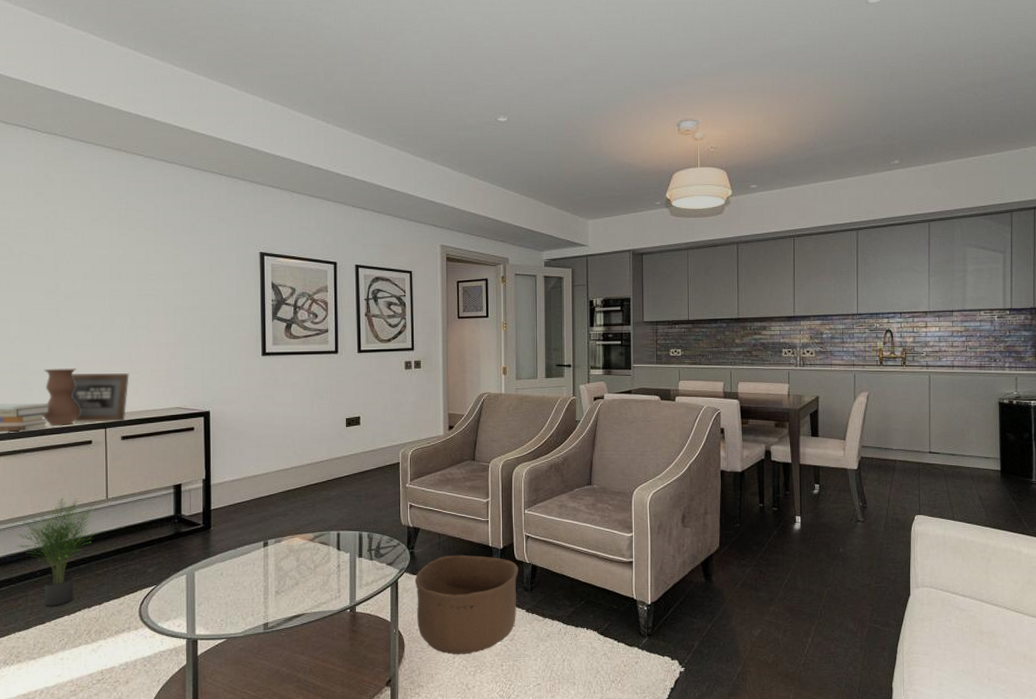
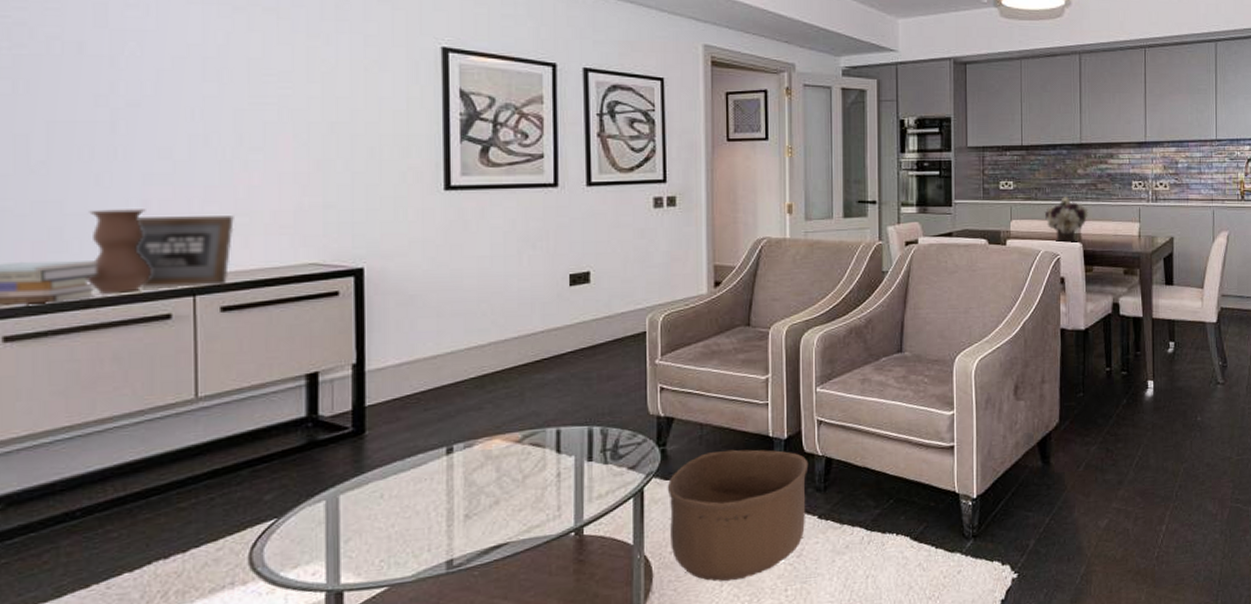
potted plant: present [16,497,98,607] -> none [39,398,181,562]
flower arrangement: none [707,362,744,400] -> present [1044,197,1088,243]

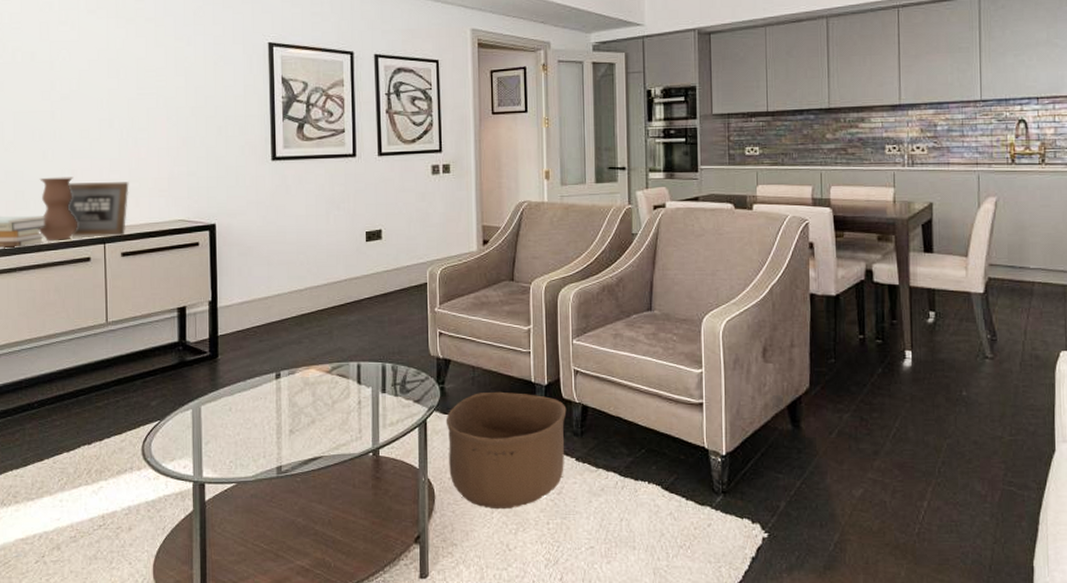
flower arrangement: present [1044,197,1088,243] -> none [791,162,838,208]

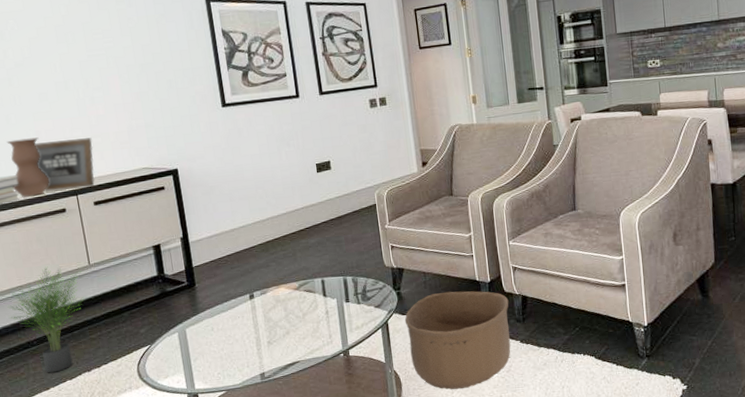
potted plant: none [12,320,97,442] -> present [7,266,84,373]

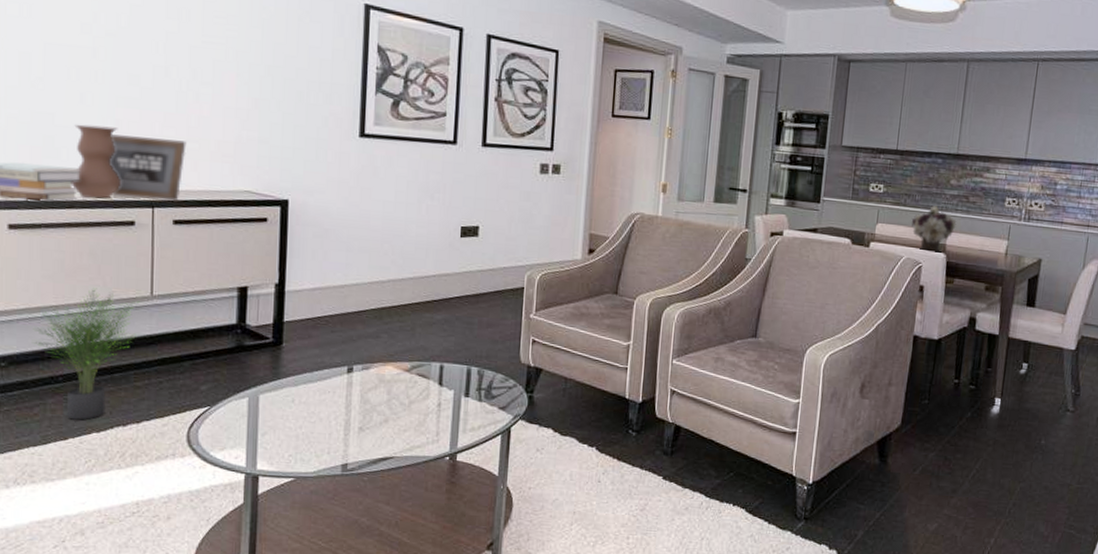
basket: present [404,291,511,390] -> none [530,404,659,522]
flower arrangement: none [689,68,730,110] -> present [911,206,957,253]

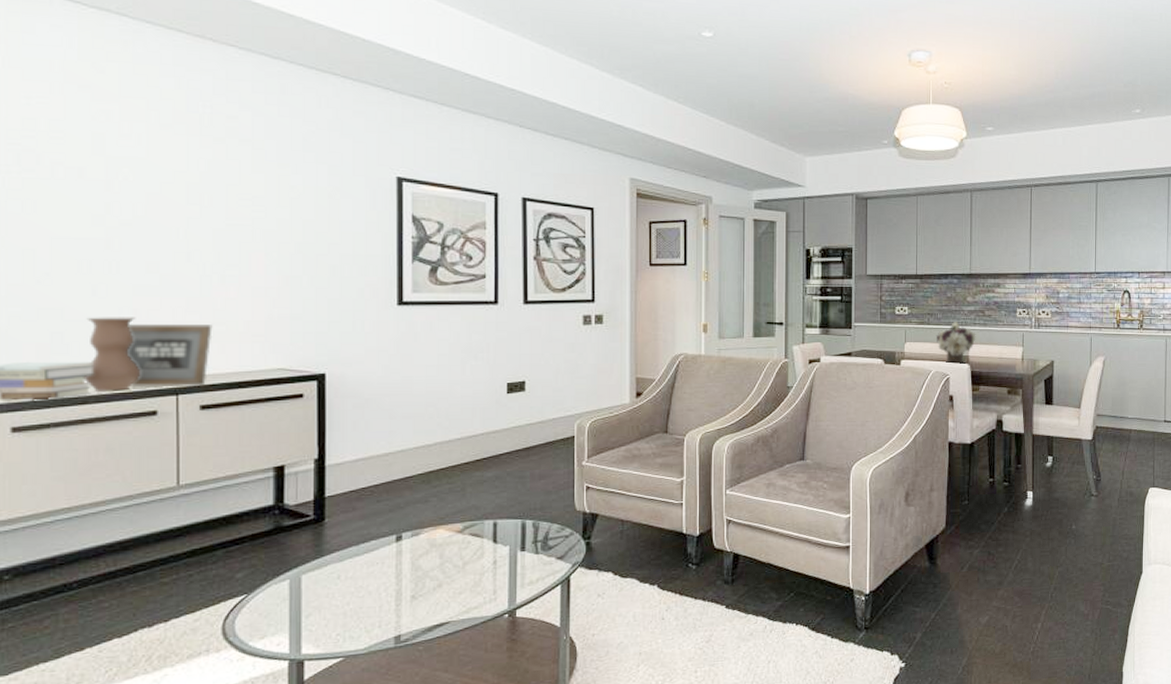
potted plant: present [33,288,140,420] -> none [42,484,165,628]

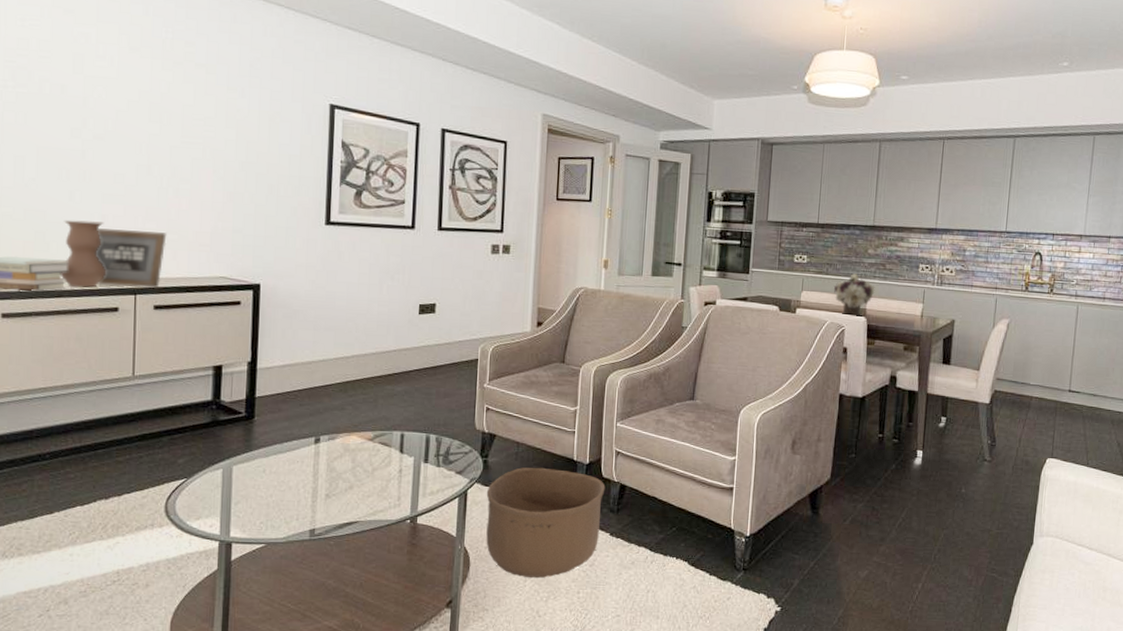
basket: none [591,544,718,662] -> present [486,467,606,579]

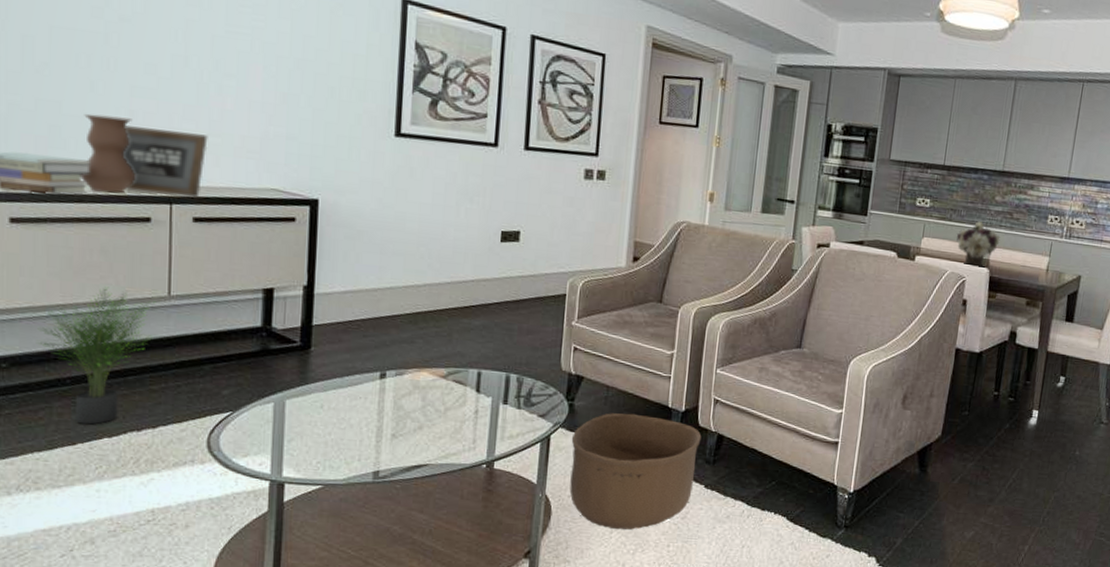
potted plant: none [22,370,122,495] -> present [37,286,156,425]

